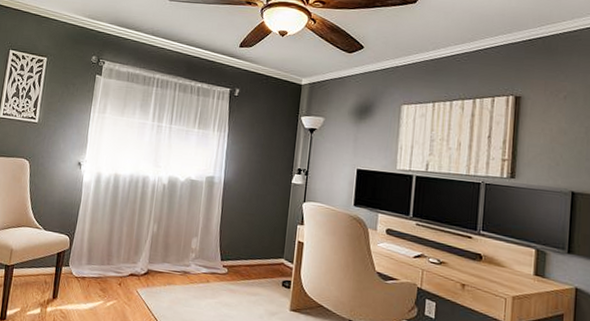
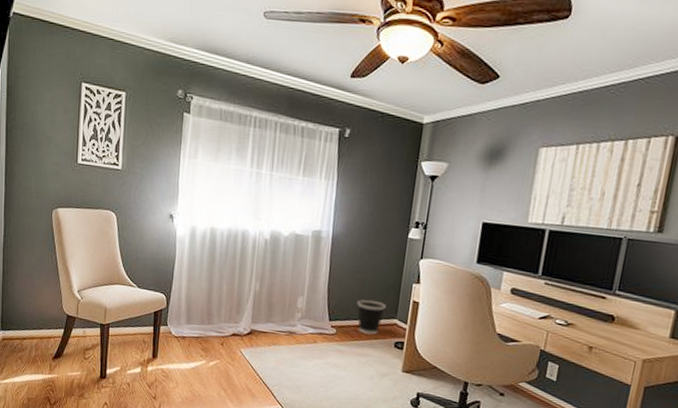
wastebasket: none [246,240,274,274] -> present [357,299,386,335]

